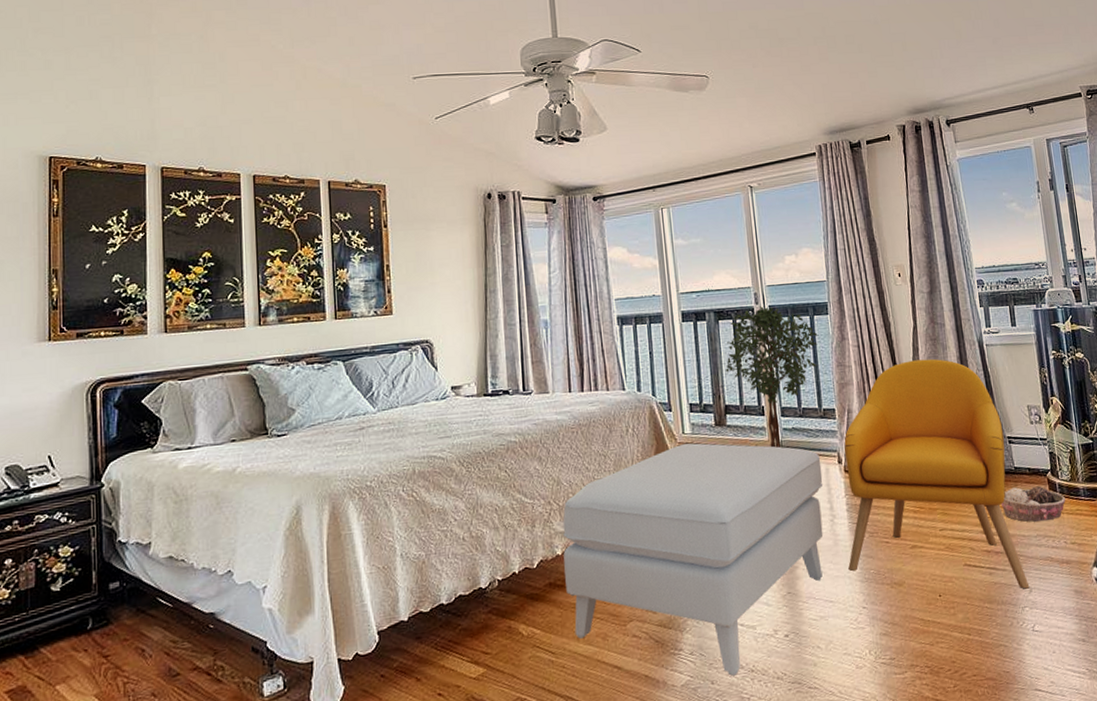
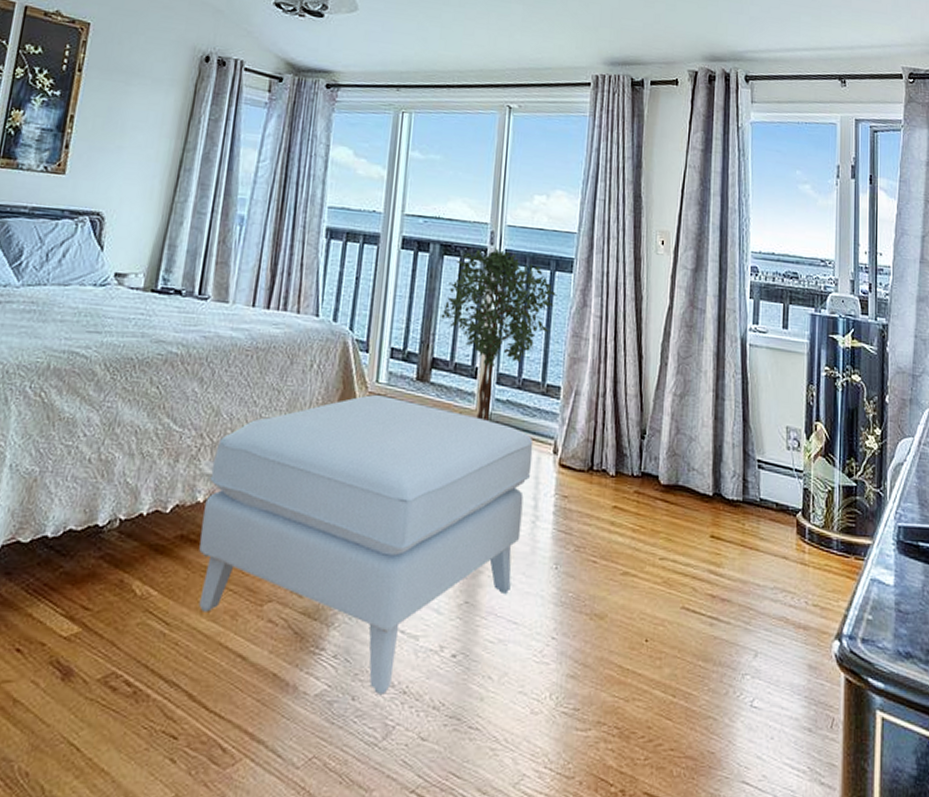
armchair: present [844,358,1030,589] -> none [543,346,756,652]
decorative basket: present [1000,486,1066,522] -> none [736,523,814,571]

